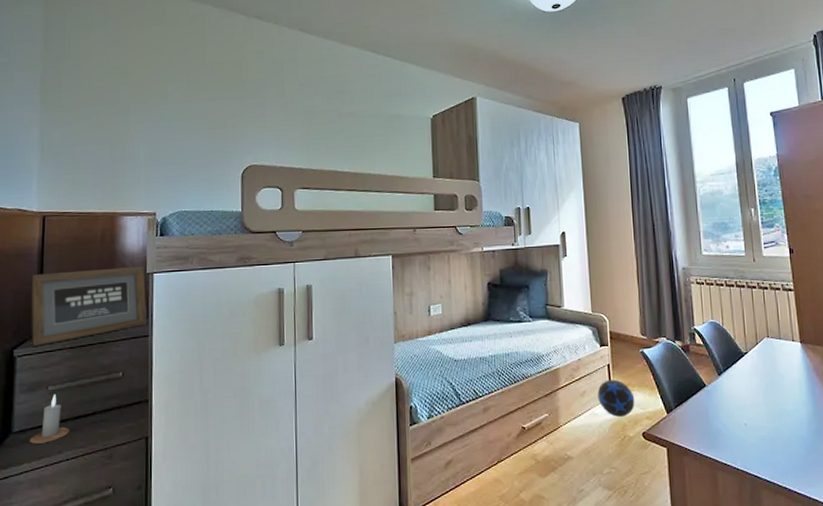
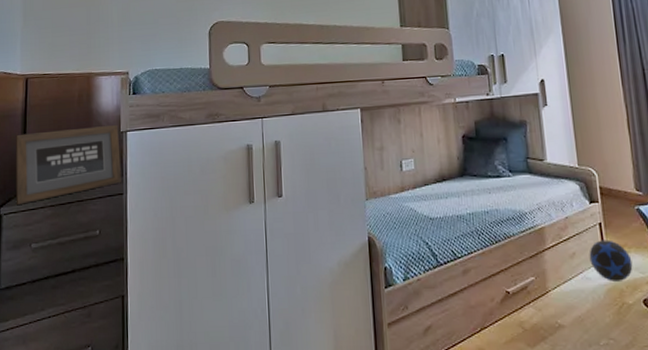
candle: present [29,395,70,444] -> none [14,252,51,301]

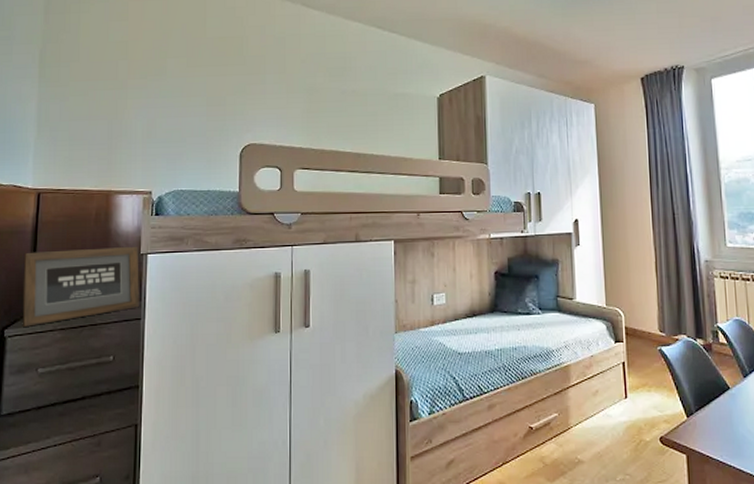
soccer ball: present [589,240,633,281] -> none [611,379,652,419]

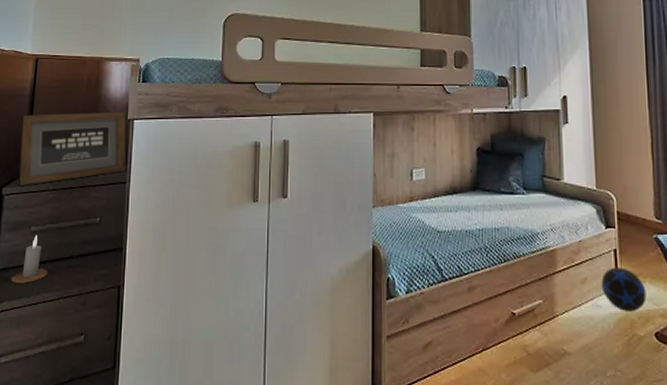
candle: none [17,377,58,428] -> present [11,235,48,284]
soccer ball: none [611,379,652,419] -> present [601,267,647,312]

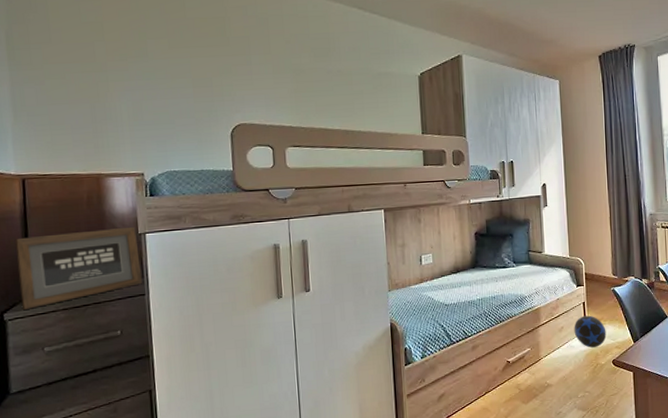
candle: present [11,235,48,284] -> none [29,355,71,403]

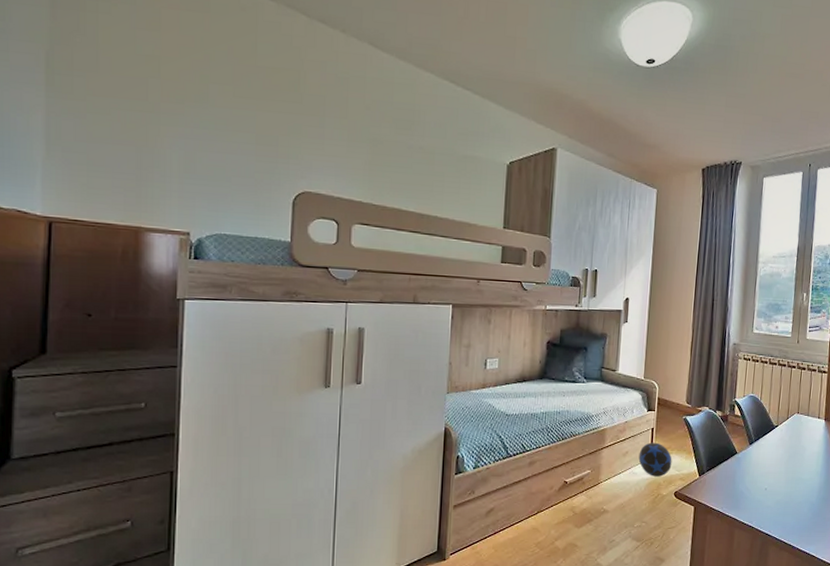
picture frame: present [14,227,142,310] -> none [33,287,175,368]

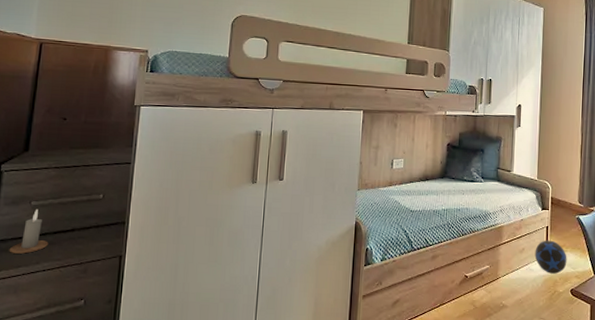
candle: none [32,422,82,472] -> present [9,210,49,254]

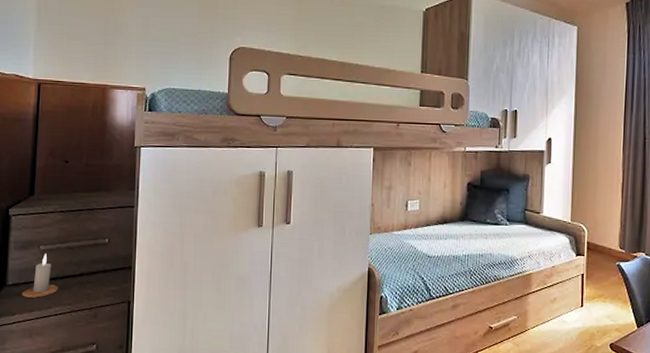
soccer ball: present [534,240,567,274] -> none [568,289,606,326]

